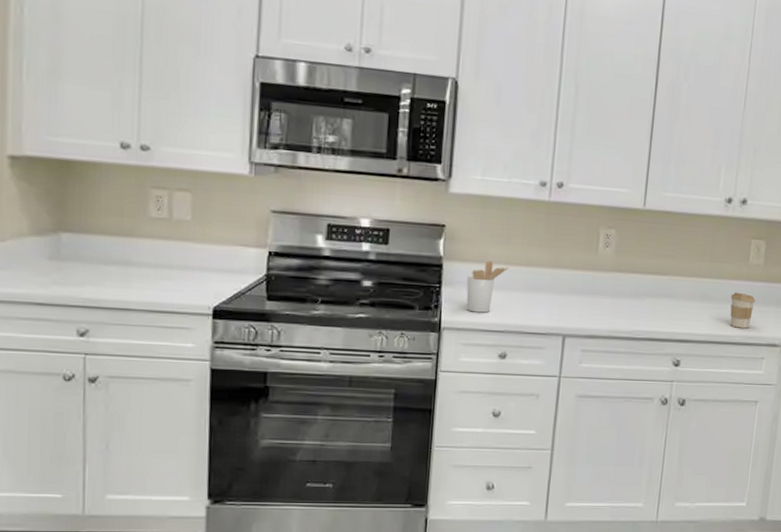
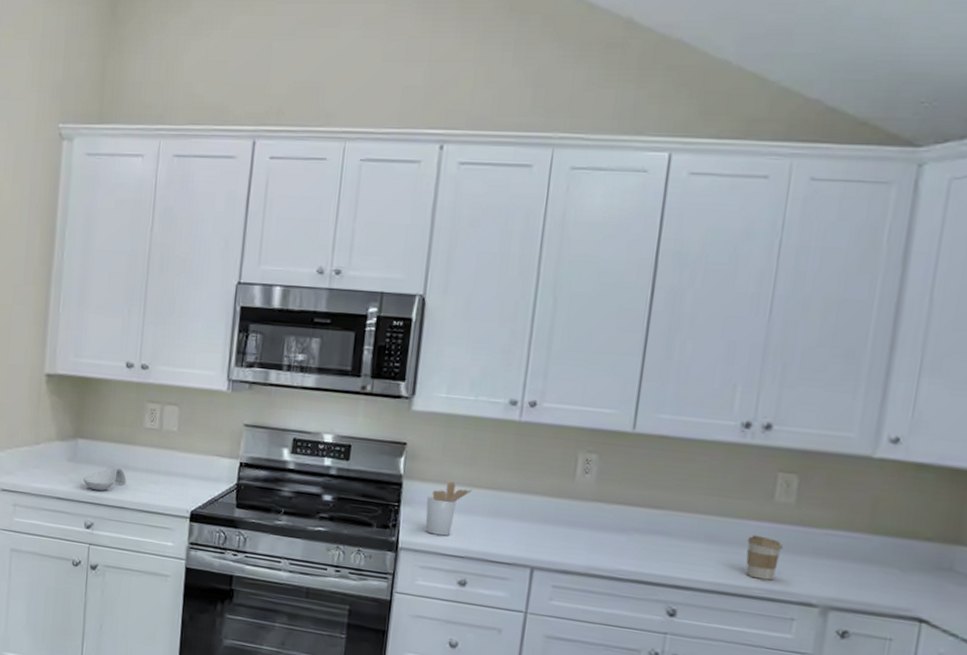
spoon rest: none [72,263,130,293] -> present [83,466,127,492]

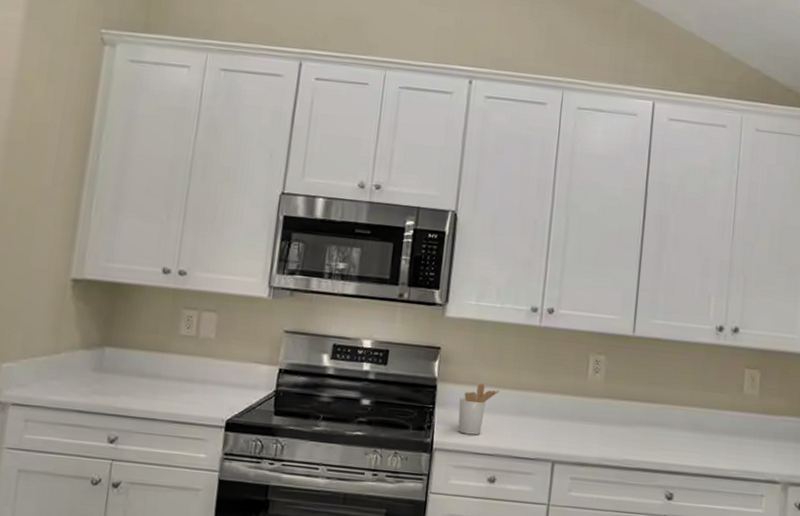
spoon rest: present [83,466,127,492] -> none [109,375,158,403]
coffee cup: present [746,535,783,581] -> none [725,423,752,463]

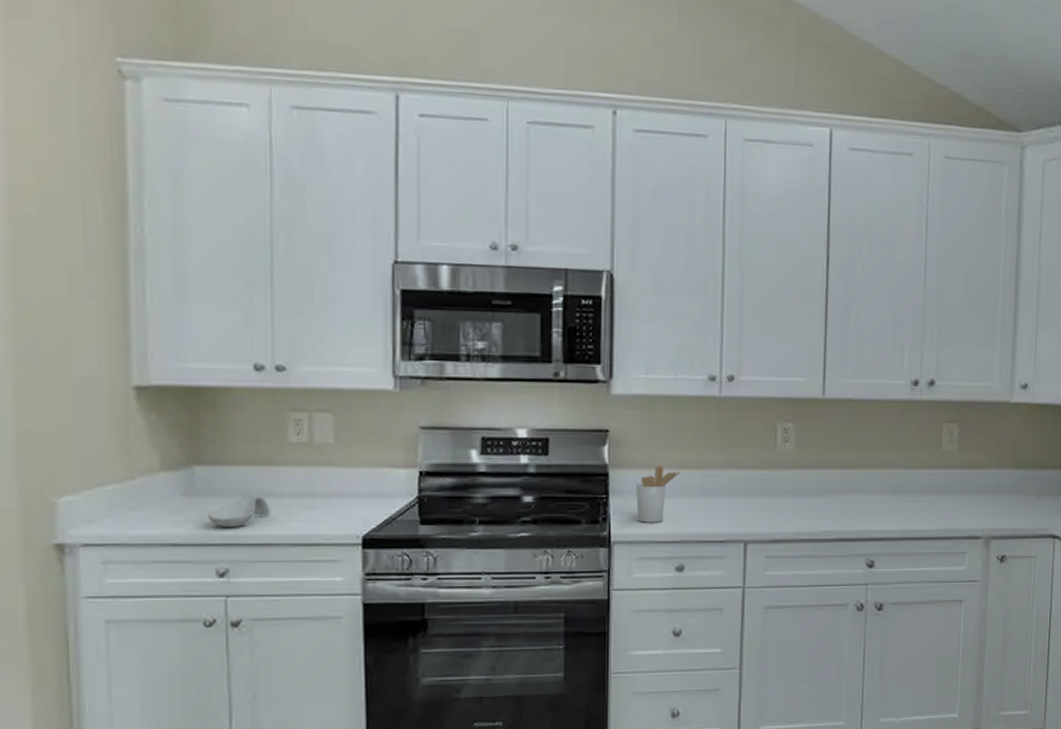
spoon rest: none [109,375,158,403] -> present [208,495,271,528]

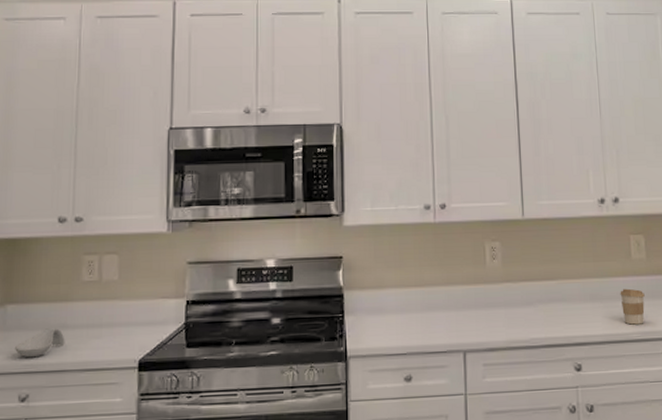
utensil holder: present [636,465,681,523] -> none [367,285,405,338]
coffee cup: none [924,482,952,521] -> present [620,288,645,325]

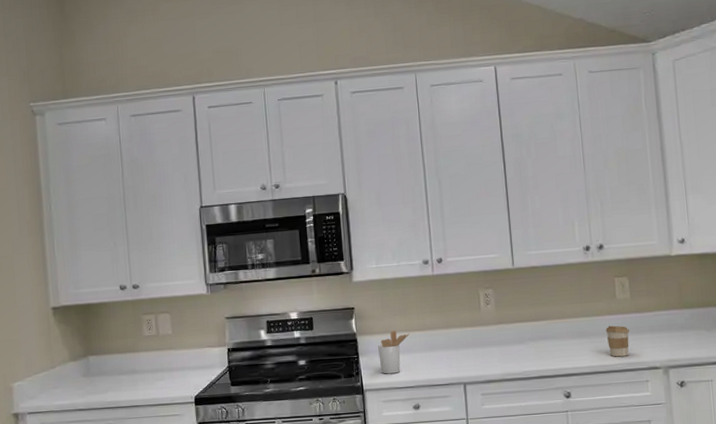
spoon rest: present [15,328,65,358] -> none [99,373,136,397]
utensil holder: none [367,285,405,338] -> present [378,330,410,374]

